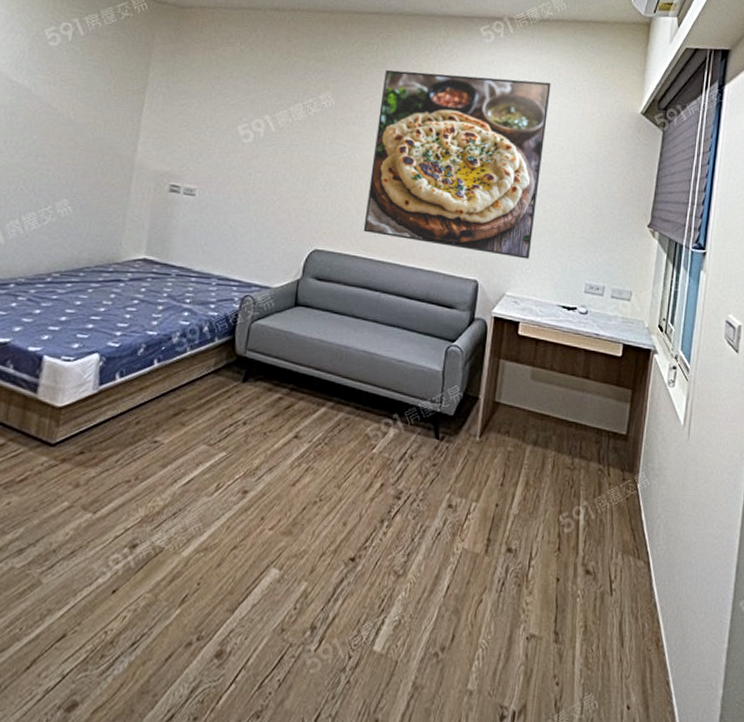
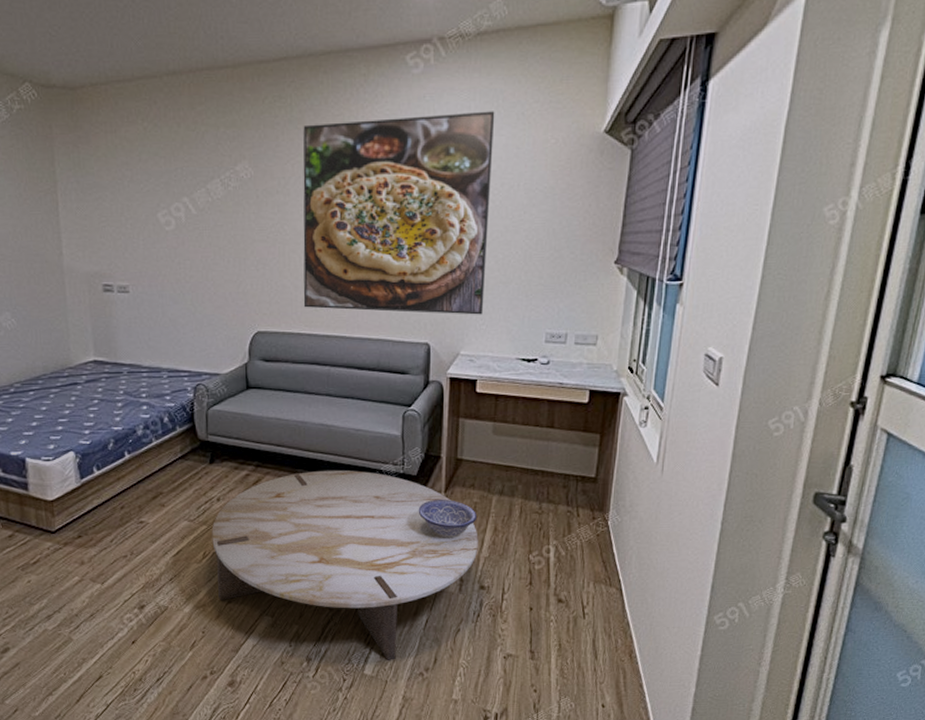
coffee table: none [224,401,510,634] -> present [211,470,479,660]
decorative bowl: none [451,444,510,490] -> present [418,500,478,538]

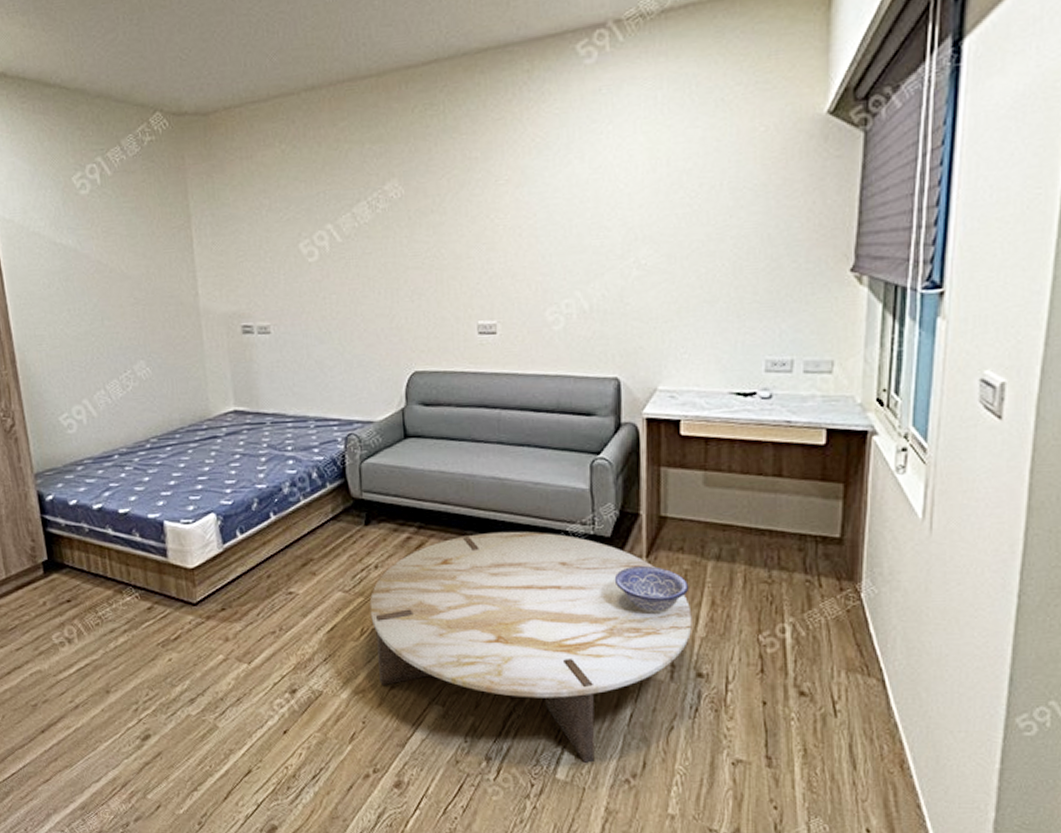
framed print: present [303,111,495,315] -> none [459,99,688,343]

